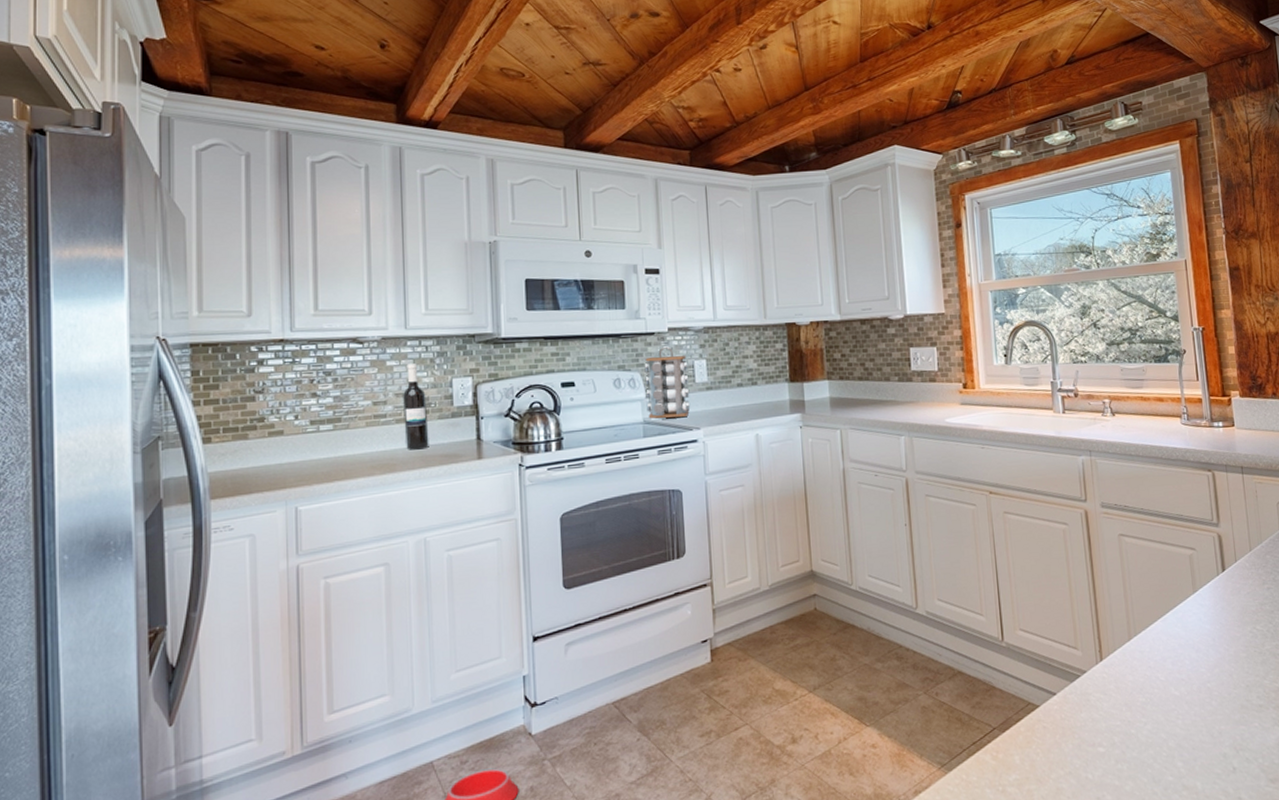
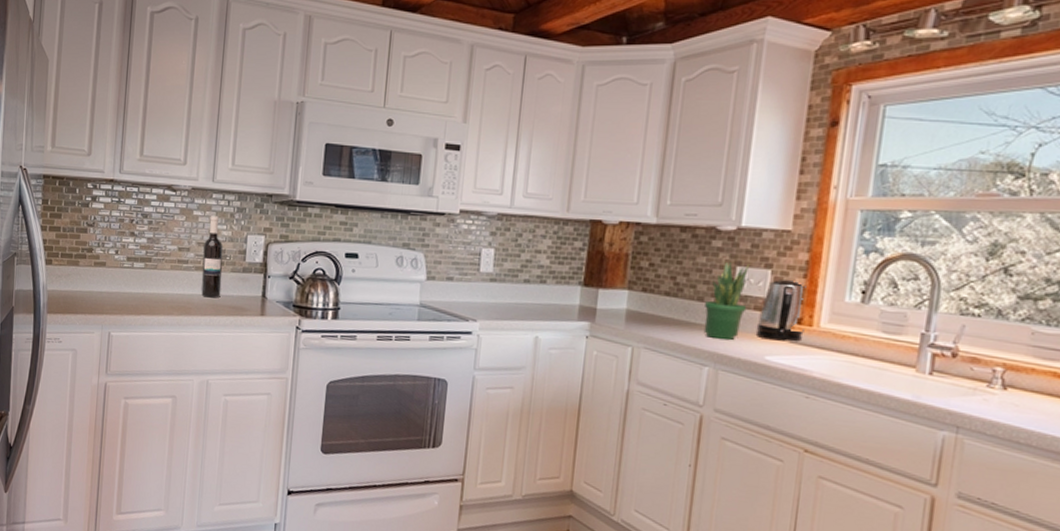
spice rack: present [645,346,690,420] -> none [425,229,475,307]
planter: none [891,344,924,411] -> present [703,262,749,340]
kettle: none [934,353,970,405] -> present [757,280,806,342]

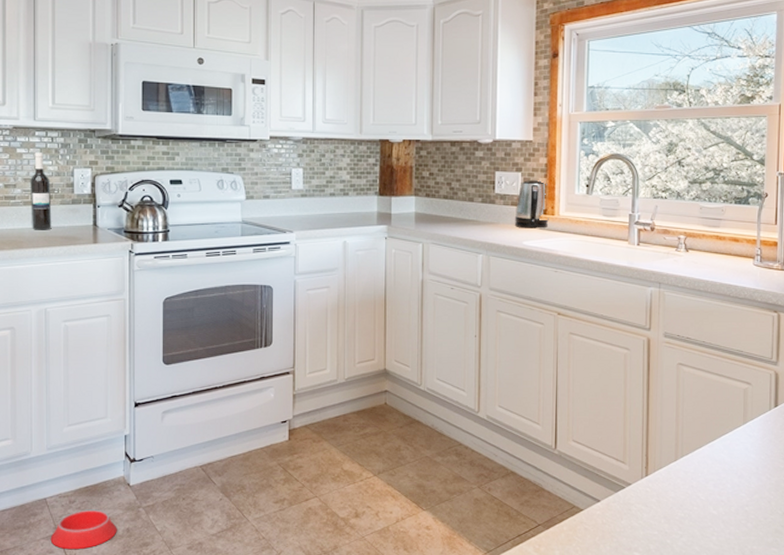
planter: present [703,262,749,340] -> none [475,169,506,231]

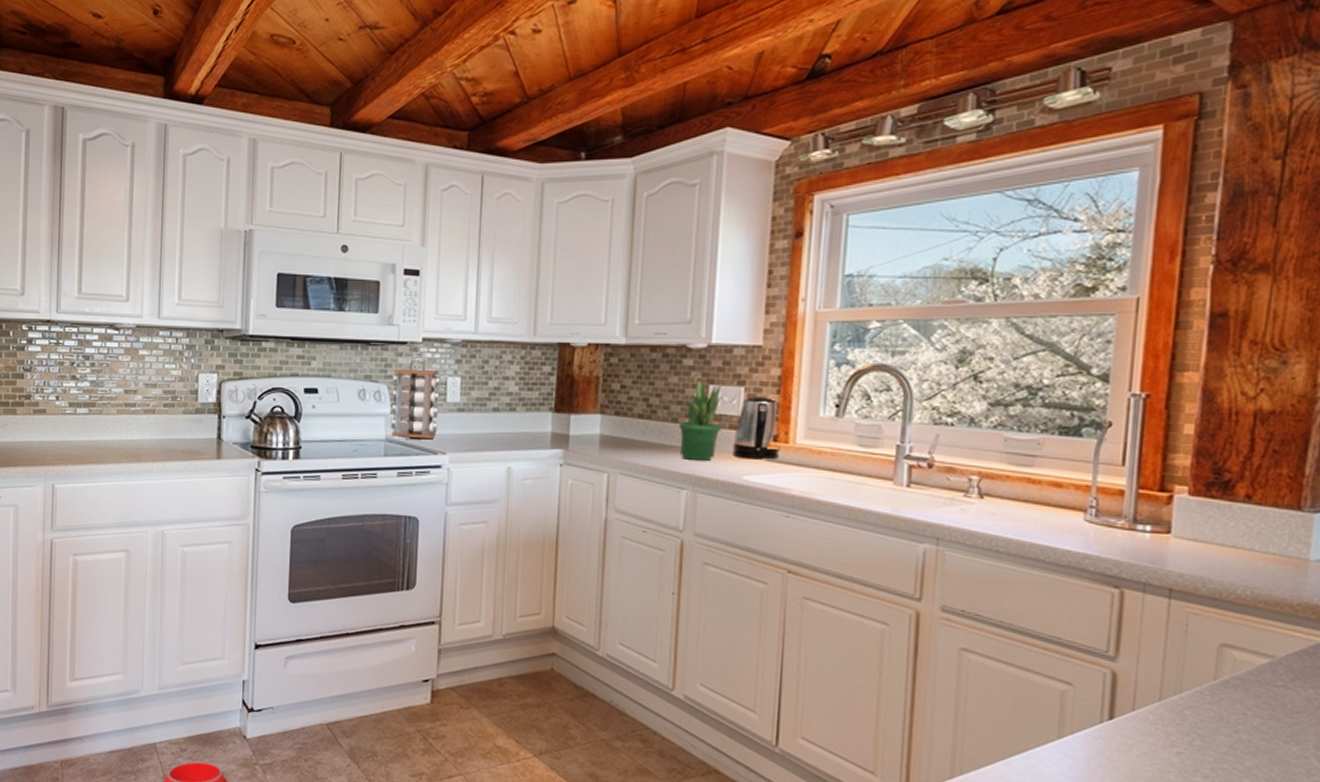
wine bottle: present [30,152,52,230] -> none [151,355,173,443]
spice rack: none [247,153,286,221] -> present [391,358,440,440]
planter: none [475,169,506,231] -> present [679,381,722,461]

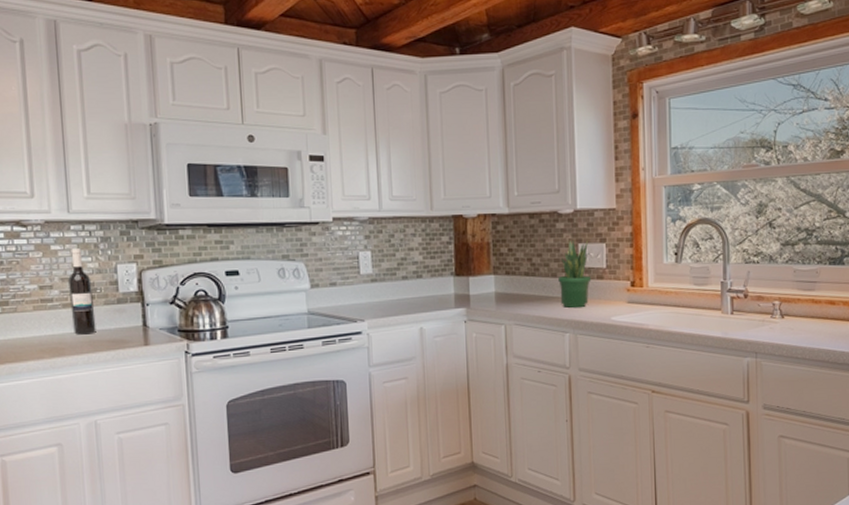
wine bottle: none [151,355,173,443] -> present [68,248,96,335]
spice rack: present [391,358,440,440] -> none [309,236,354,311]
kettle: present [733,397,781,460] -> none [602,251,638,303]

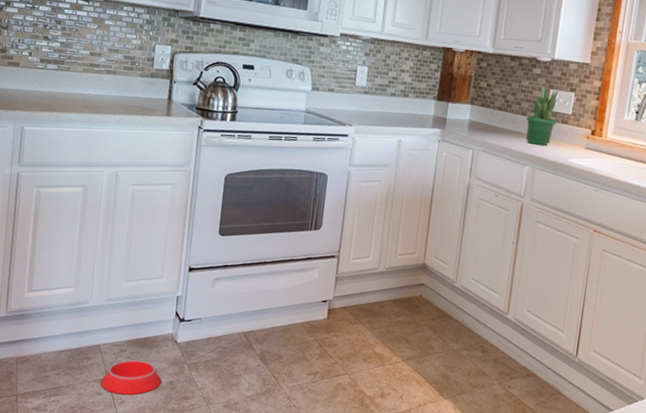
wine bottle: present [68,248,96,335] -> none [112,26,133,99]

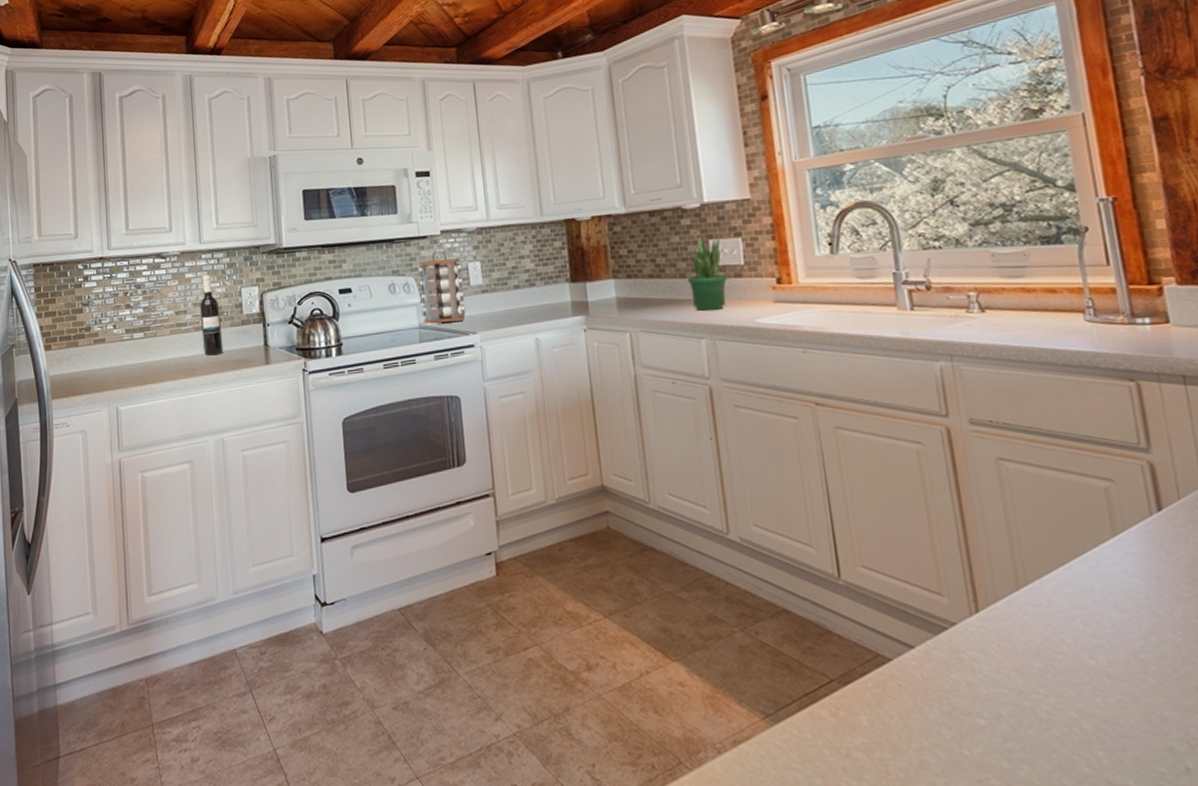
pet bowl: present [100,359,162,395] -> none [243,662,313,710]
wine bottle: none [112,26,133,99] -> present [200,275,223,356]
spice rack: none [310,49,352,114] -> present [419,249,466,324]

